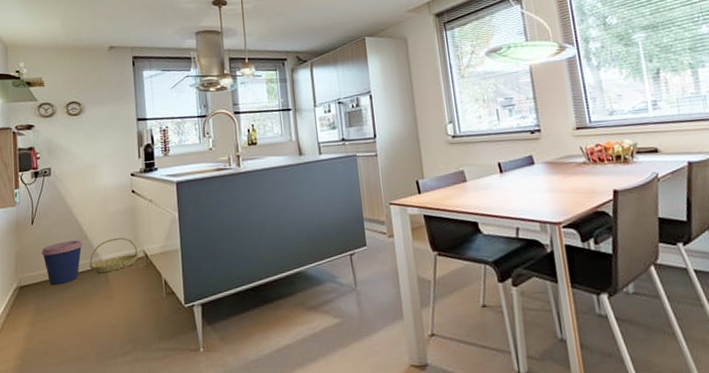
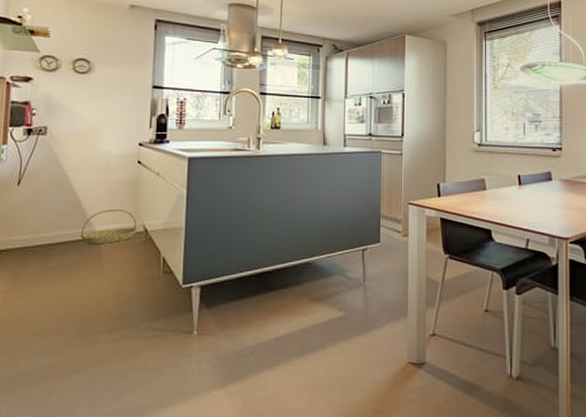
coffee cup: present [42,240,82,286] -> none [26,207,75,253]

